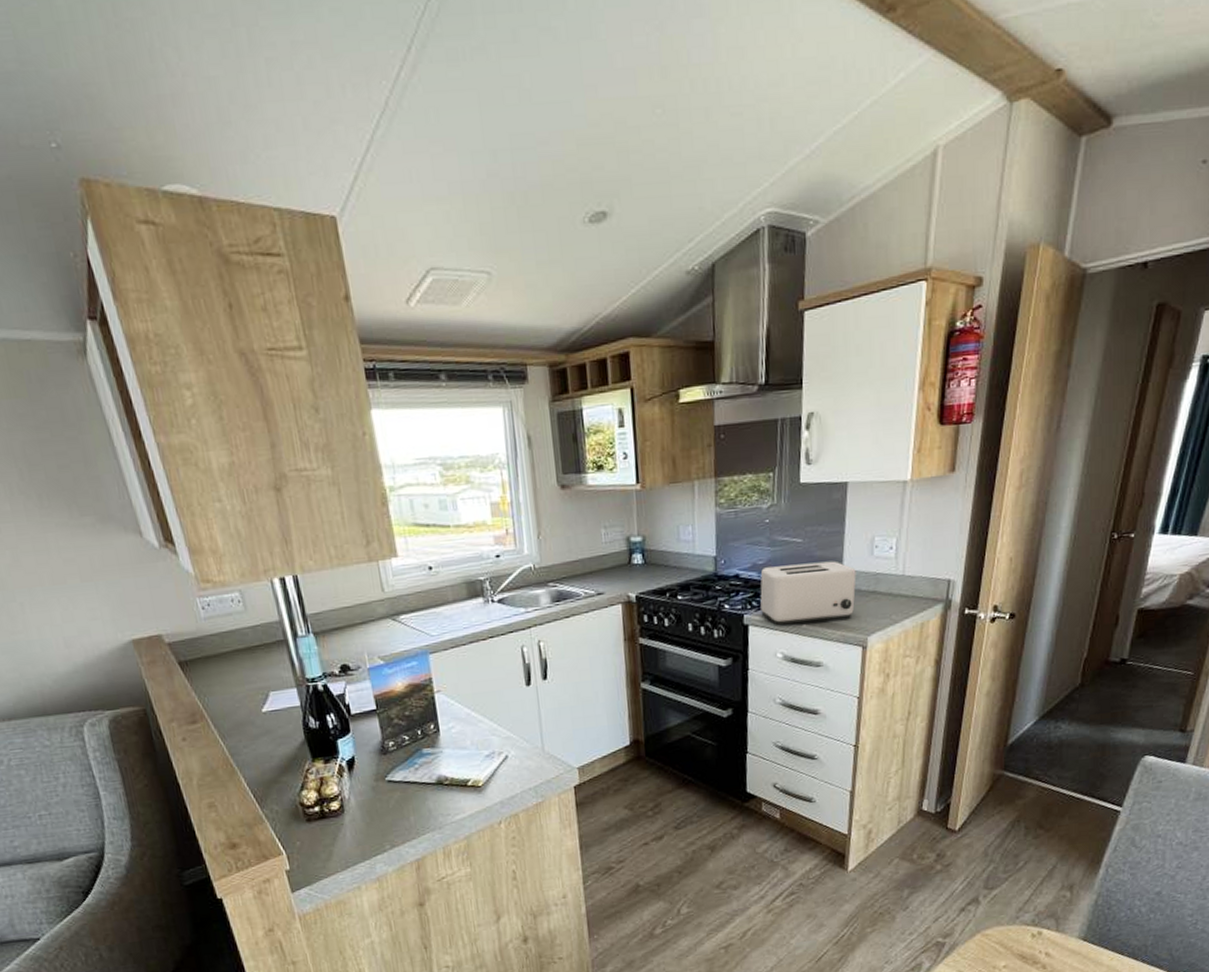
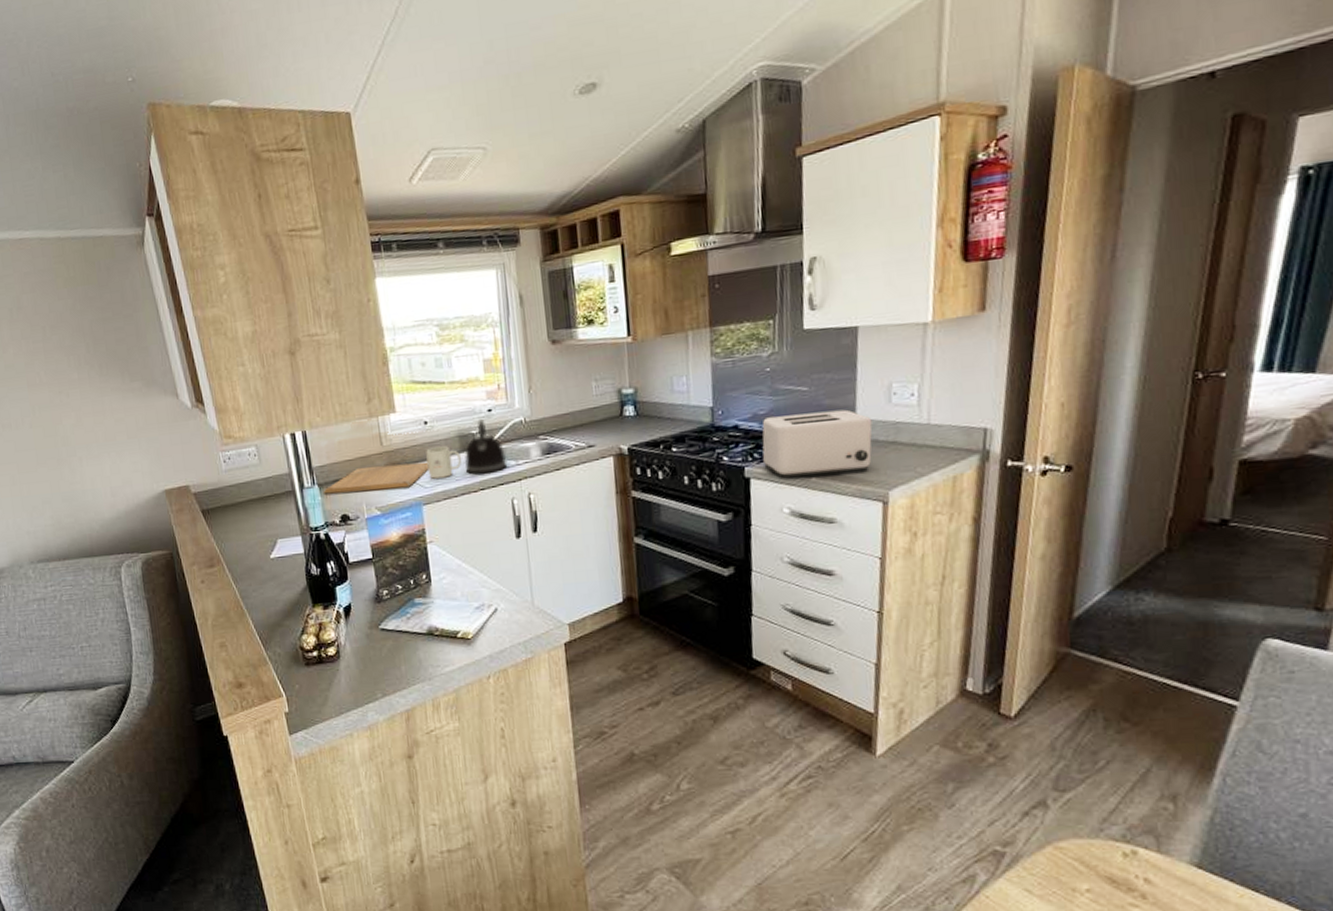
chopping board: none [319,609,435,644] -> present [323,462,429,494]
mug: none [431,593,470,627] -> present [426,446,462,479]
kettle: none [472,564,517,623] -> present [464,418,508,475]

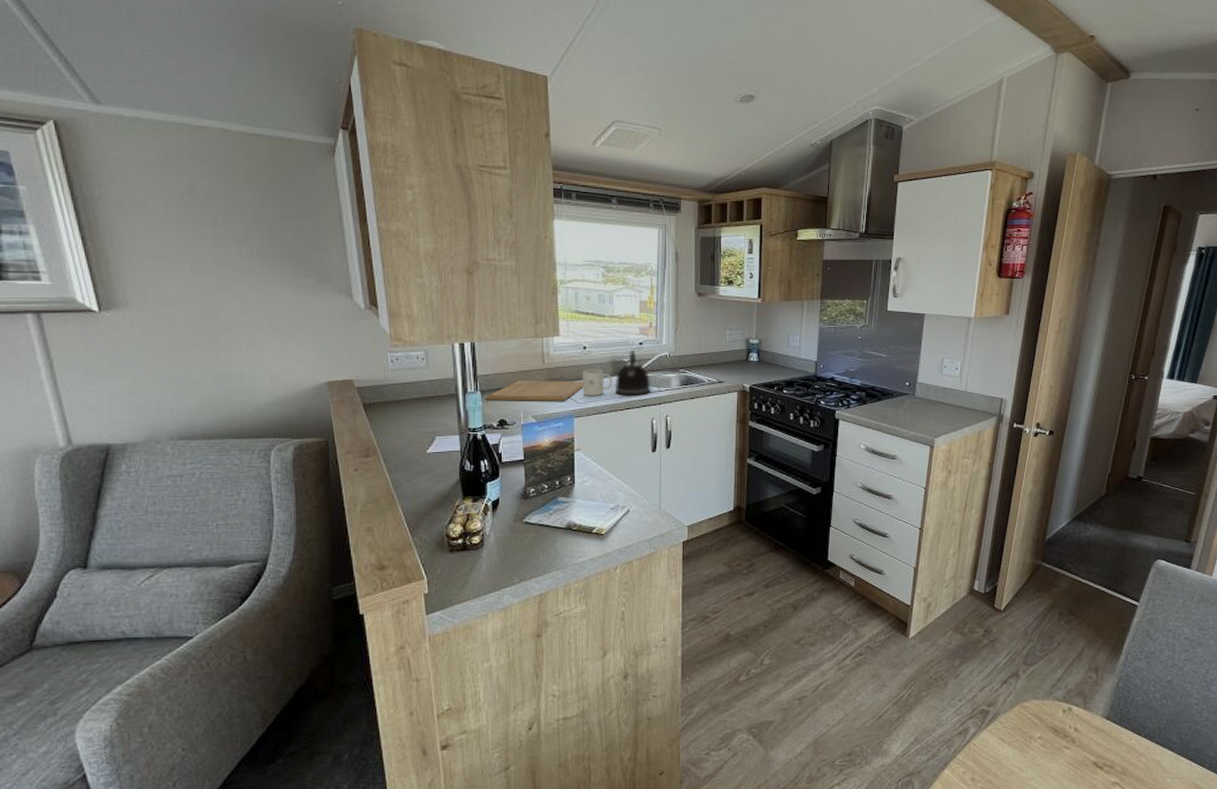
toaster: present [762,409,873,479] -> none [850,374,928,423]

